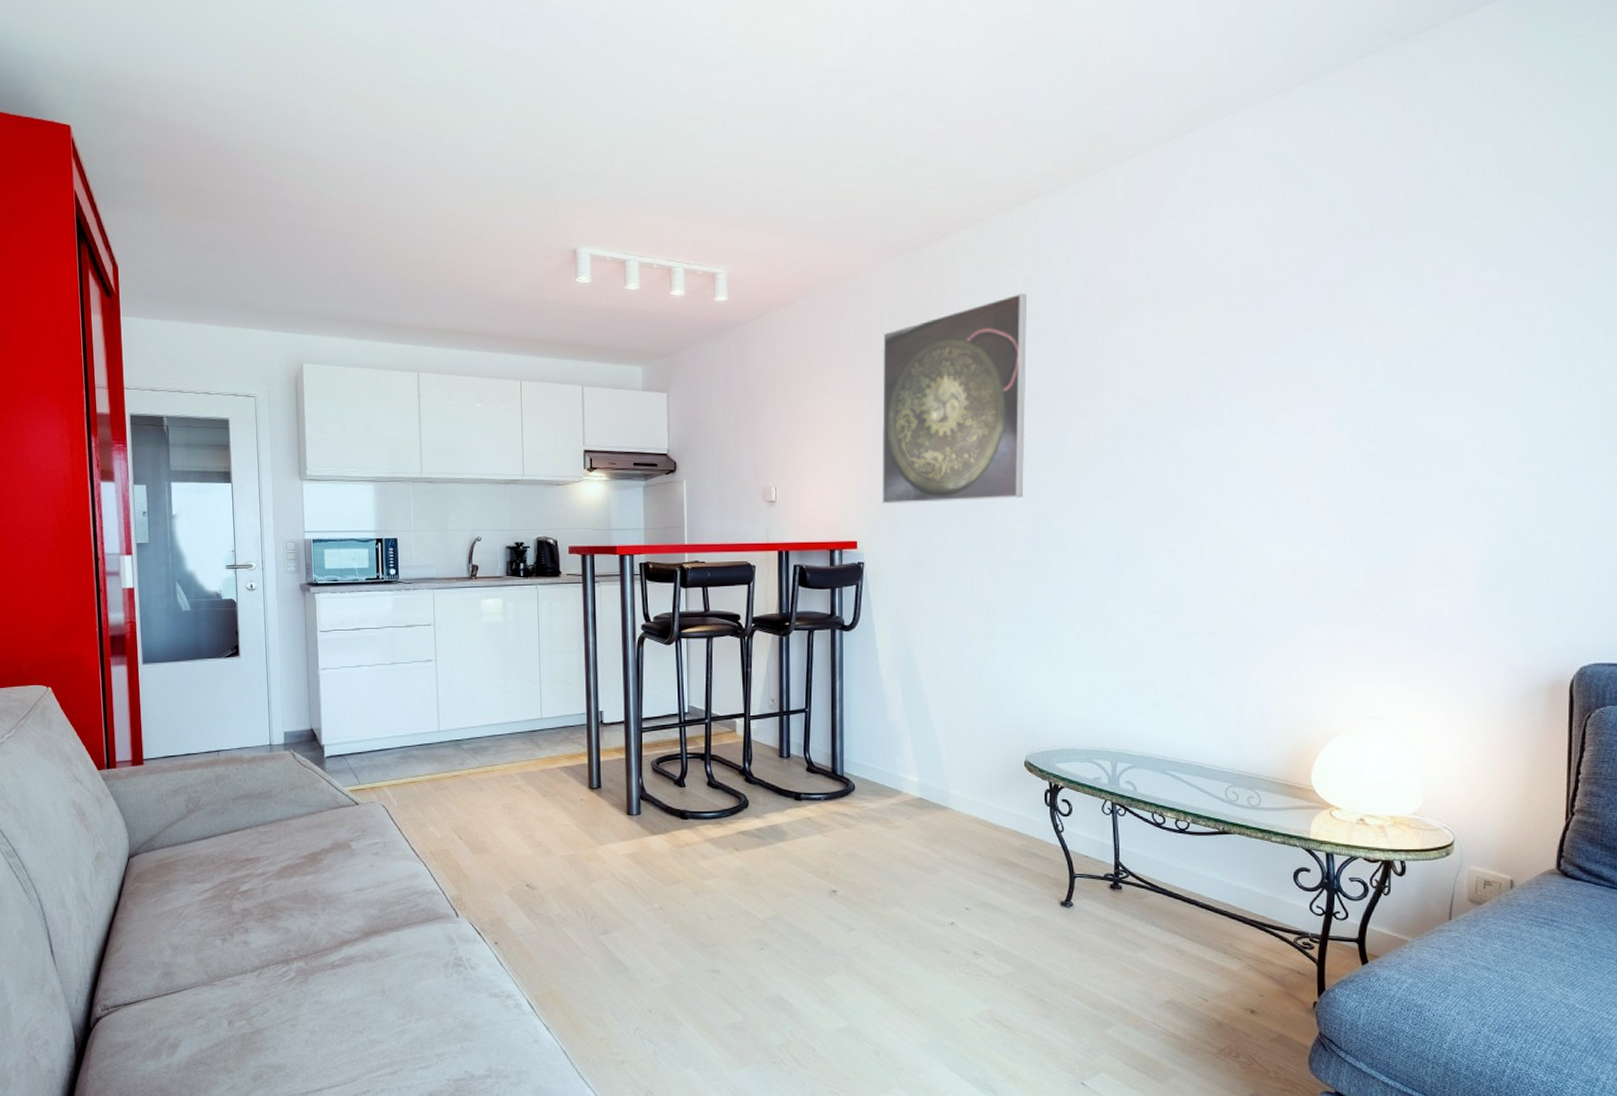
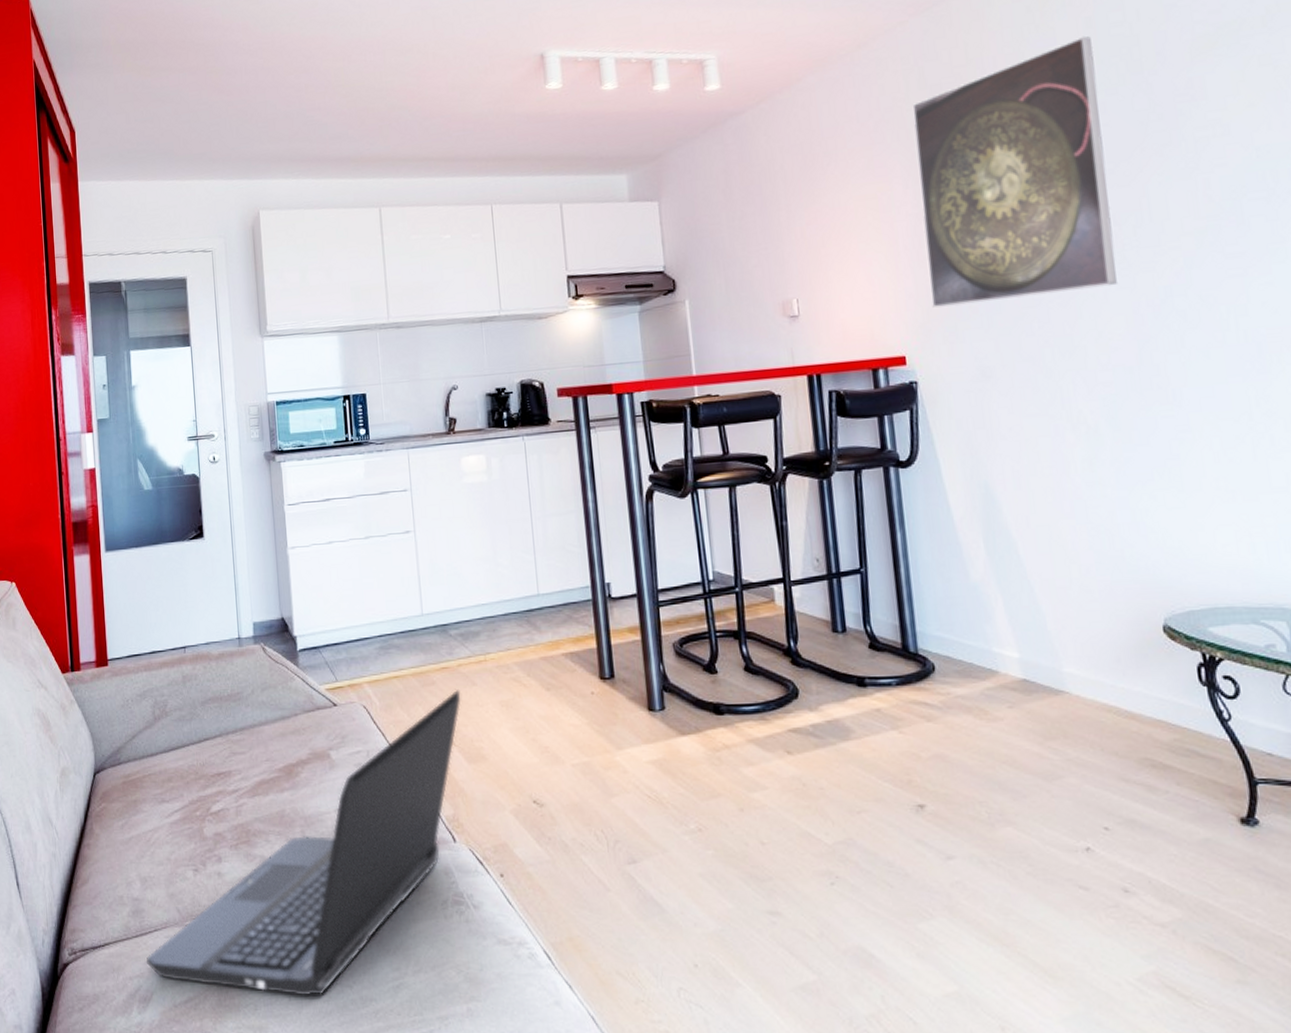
laptop computer: none [175,794,469,1041] -> present [145,690,461,997]

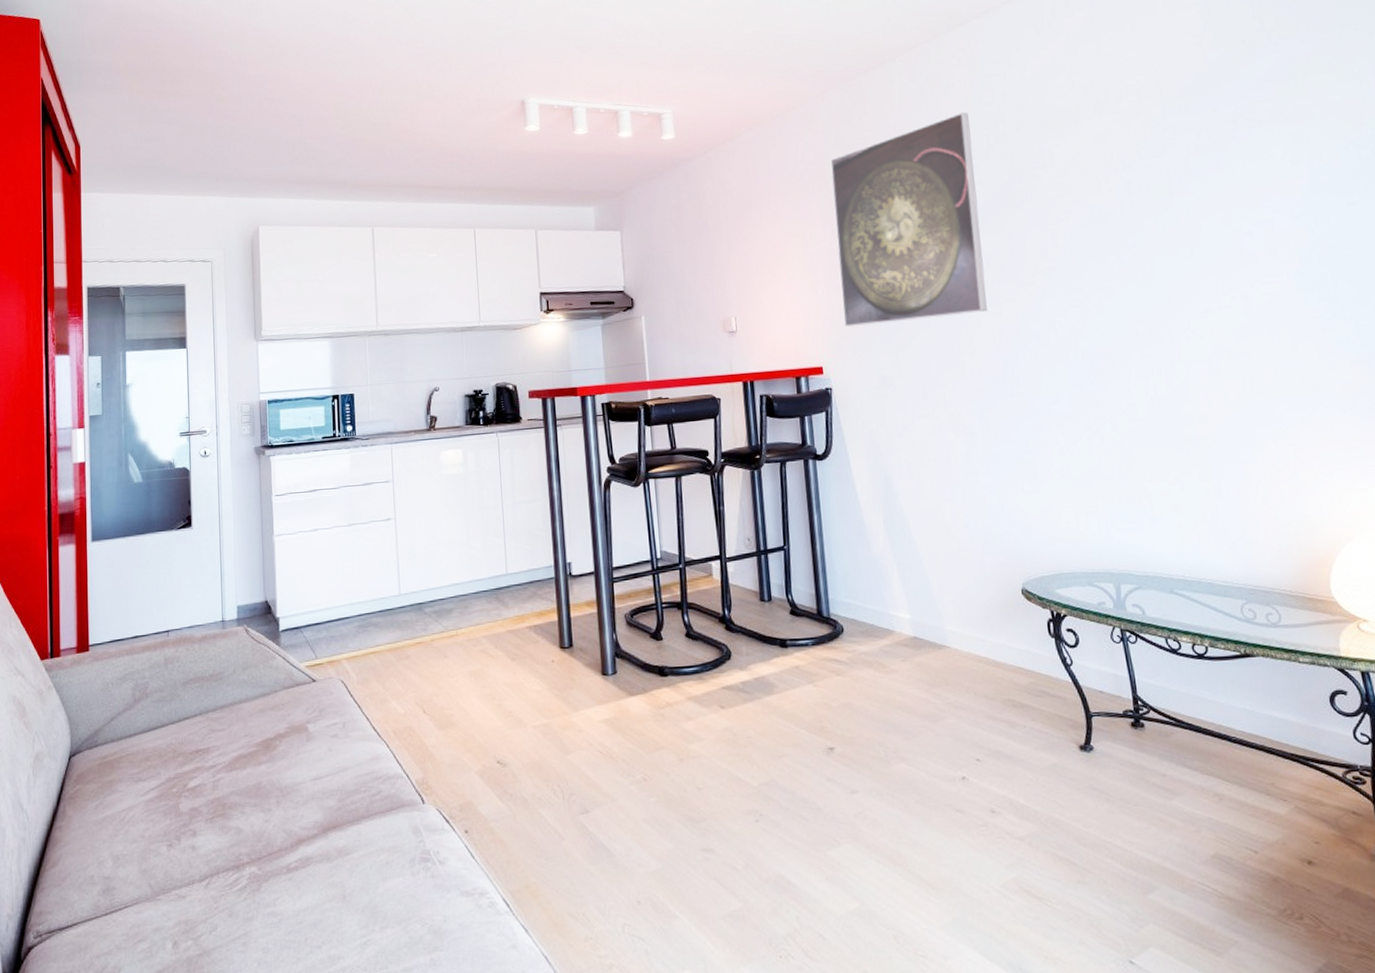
laptop computer: present [145,690,461,997] -> none [114,663,434,960]

